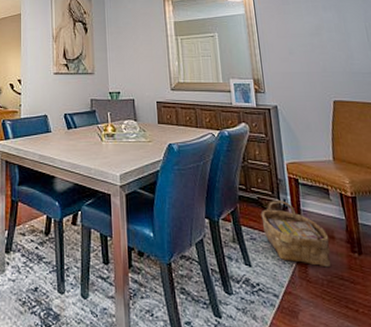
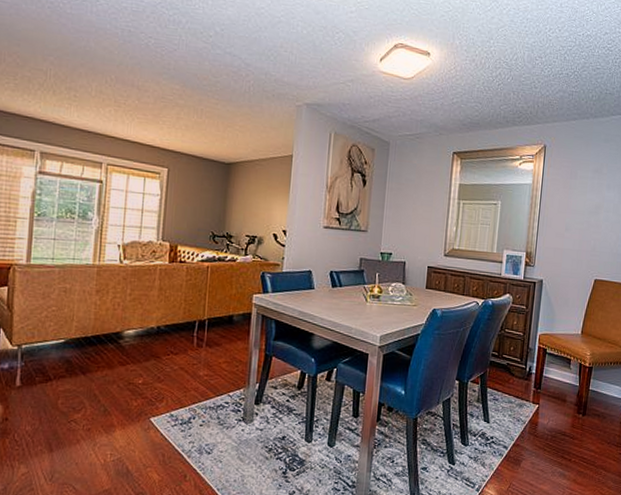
woven basket: present [261,201,331,268] -> none [506,367,562,425]

